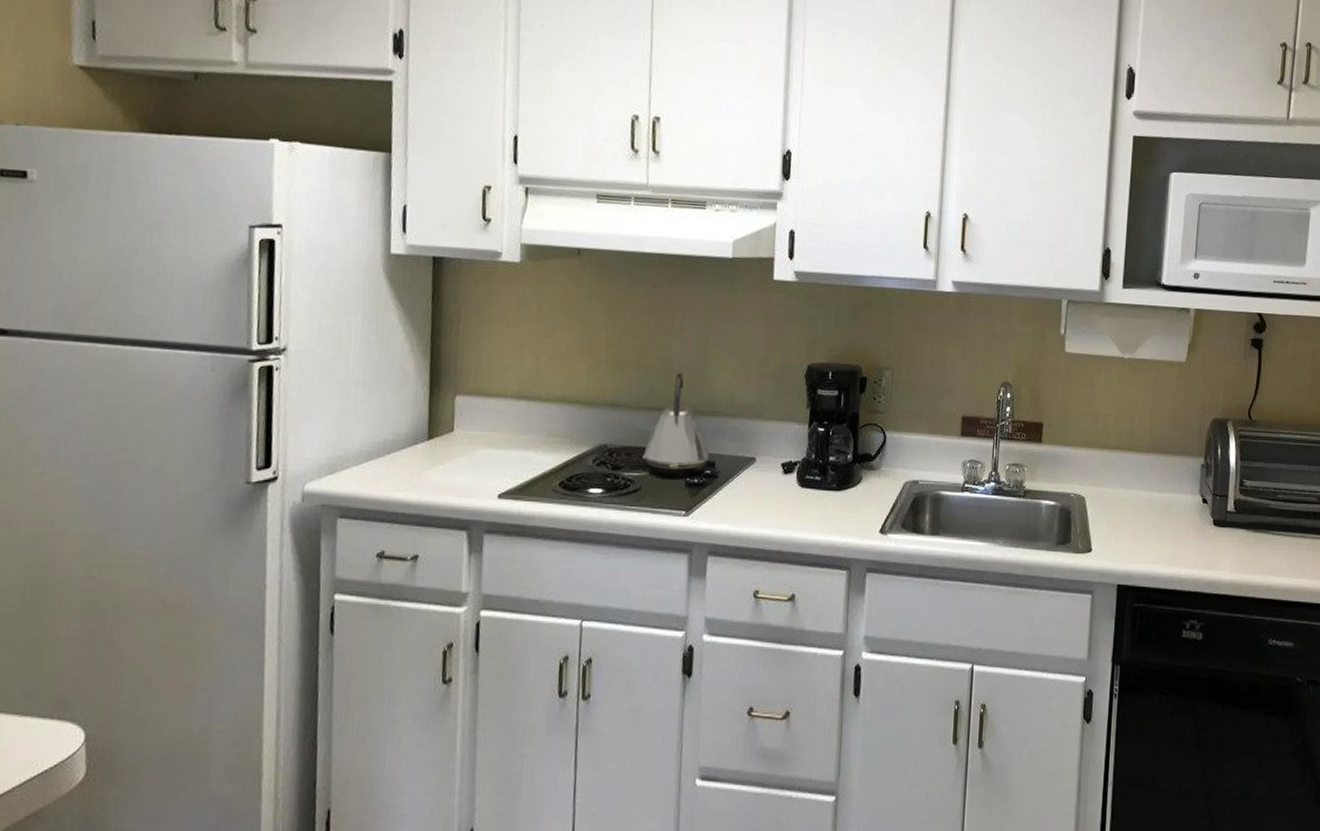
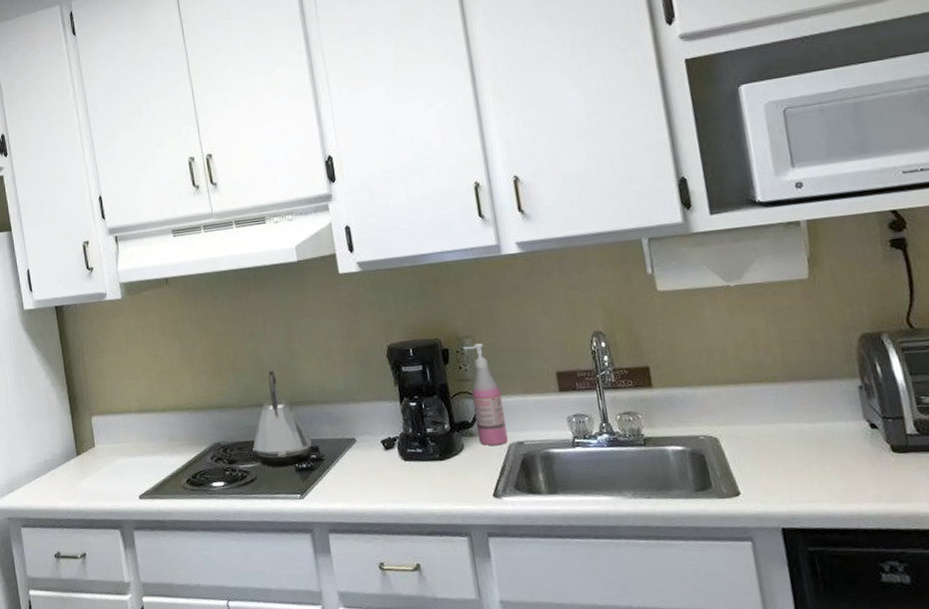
soap dispenser: none [877,377,908,482] -> present [463,343,508,446]

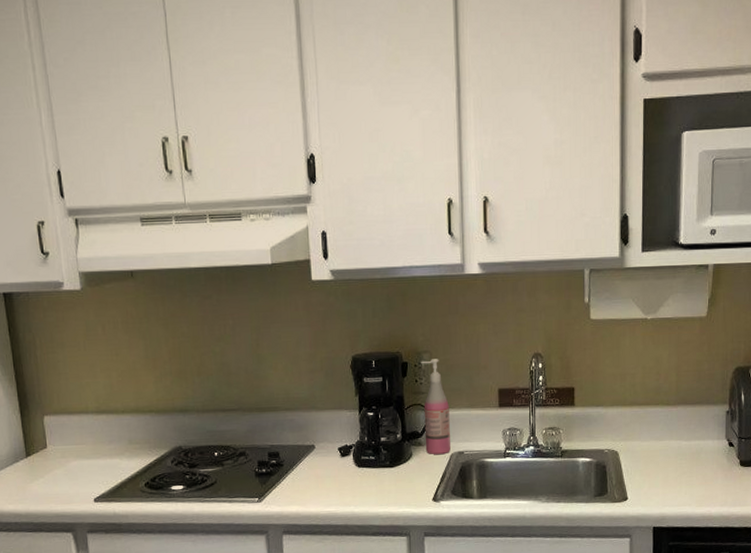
kettle: present [252,371,313,468] -> none [214,376,274,472]

